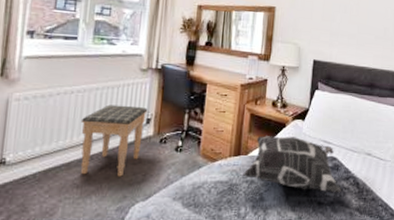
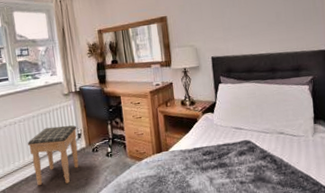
decorative pillow: present [243,136,341,193] -> none [168,128,260,174]

